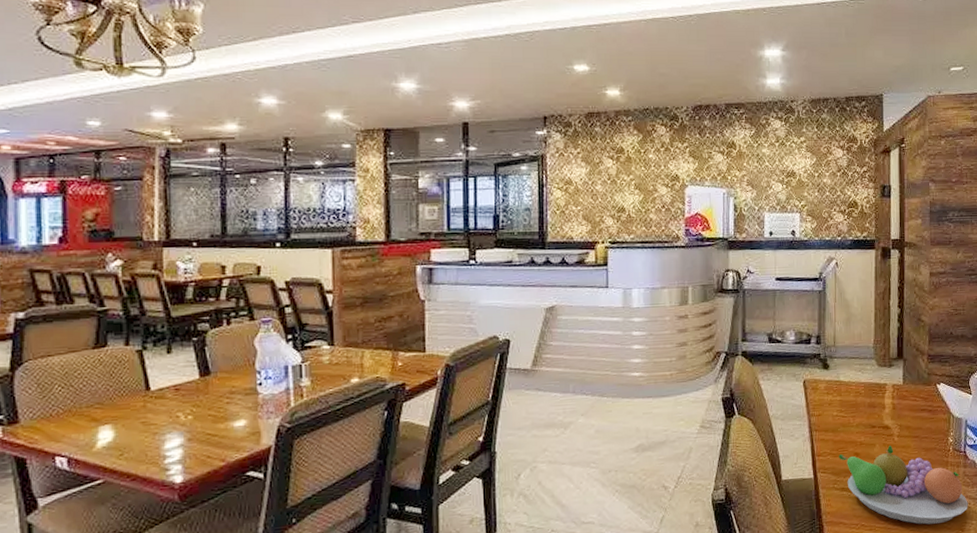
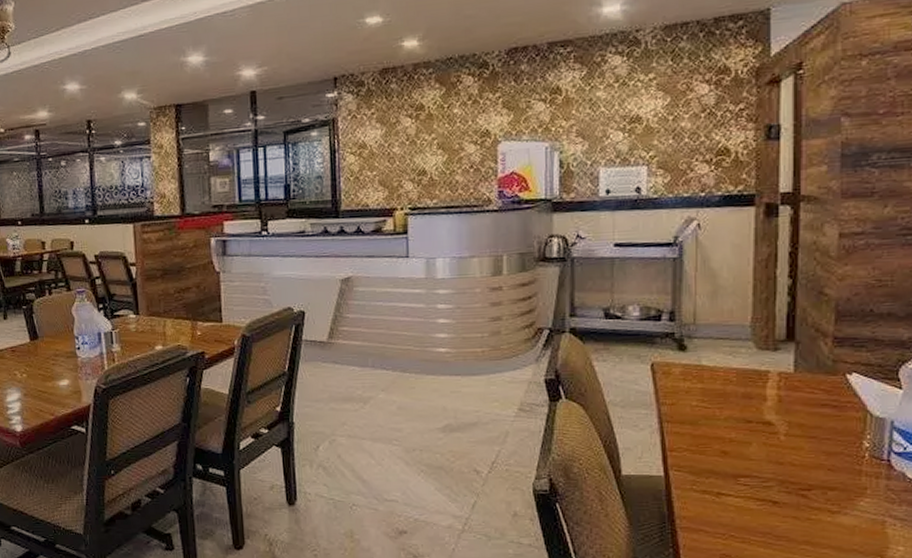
fruit bowl: present [839,445,968,525] -> none [699,444,892,544]

